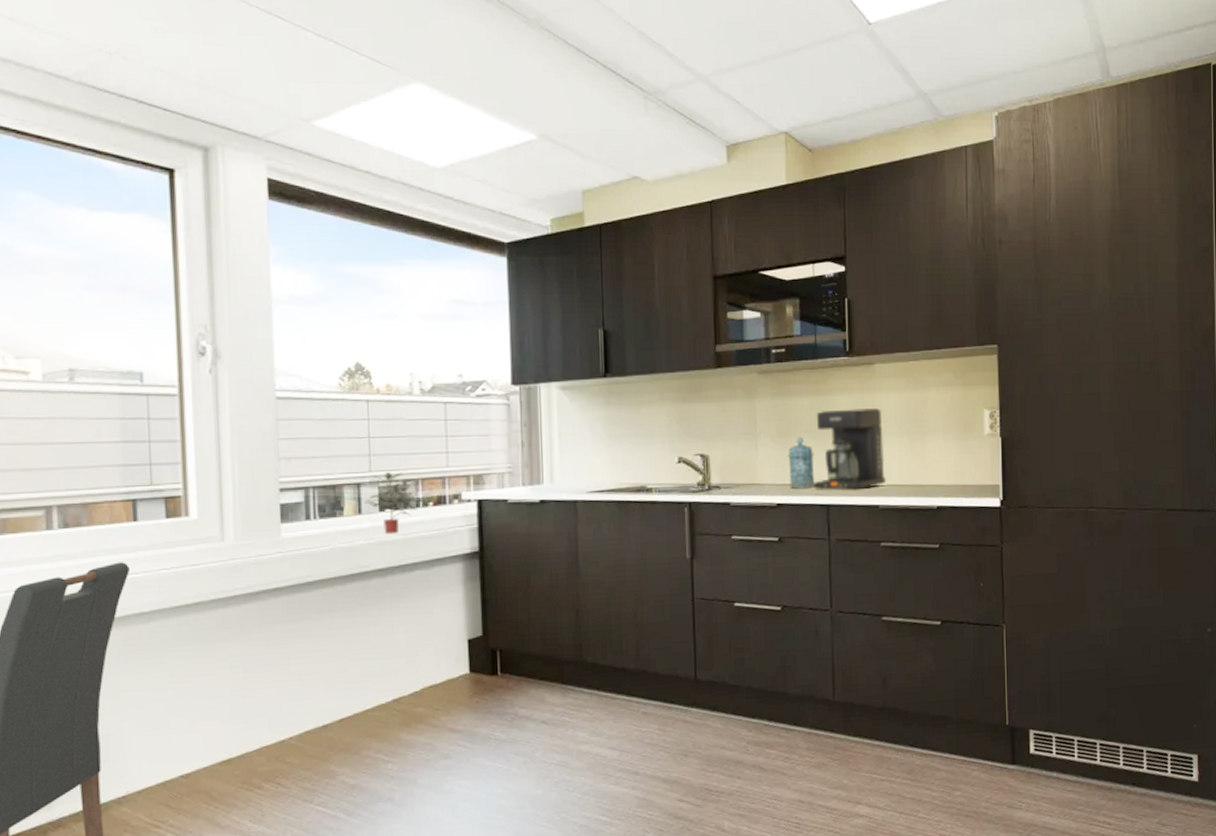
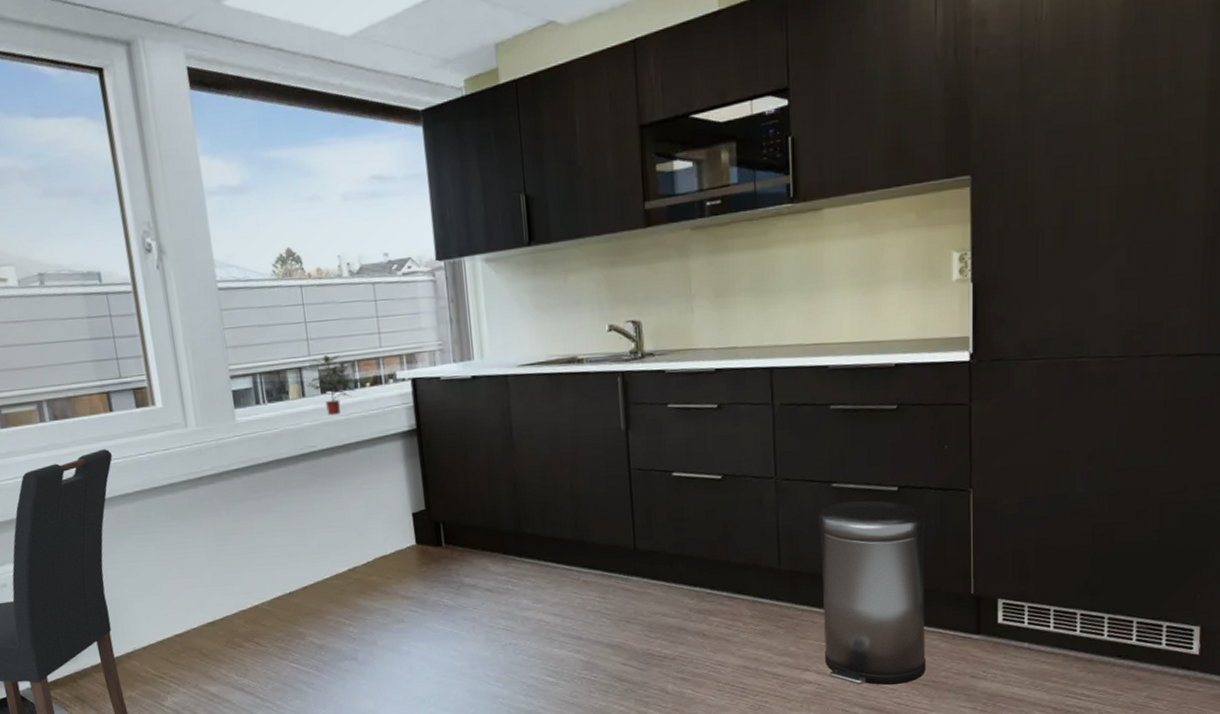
canister: present [788,436,815,489] -> none [726,295,757,352]
coffee maker: present [814,408,887,491] -> none [755,259,837,353]
pedal bin: none [870,634,968,818] -> present [818,500,926,685]

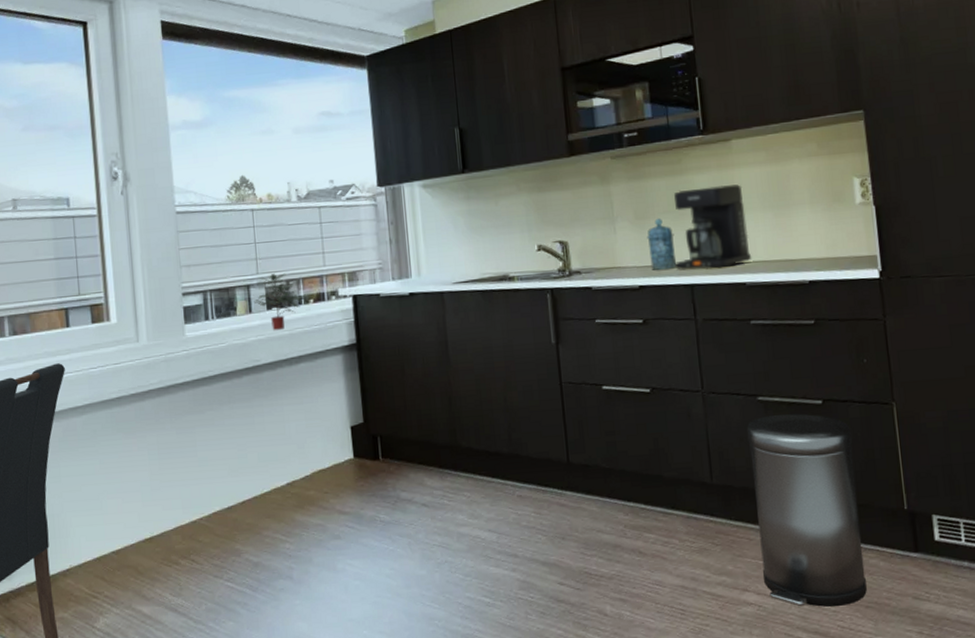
canister: none [726,295,757,352] -> present [647,218,677,270]
coffee maker: none [755,259,837,353] -> present [673,184,752,271]

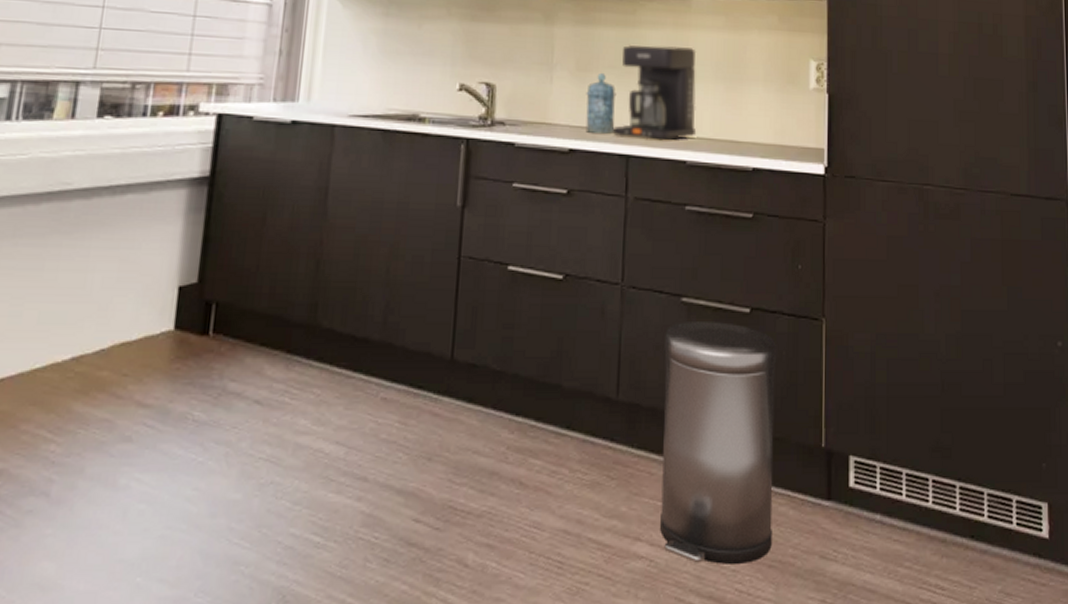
potted plant: present [253,273,313,331] -> none [80,71,165,147]

